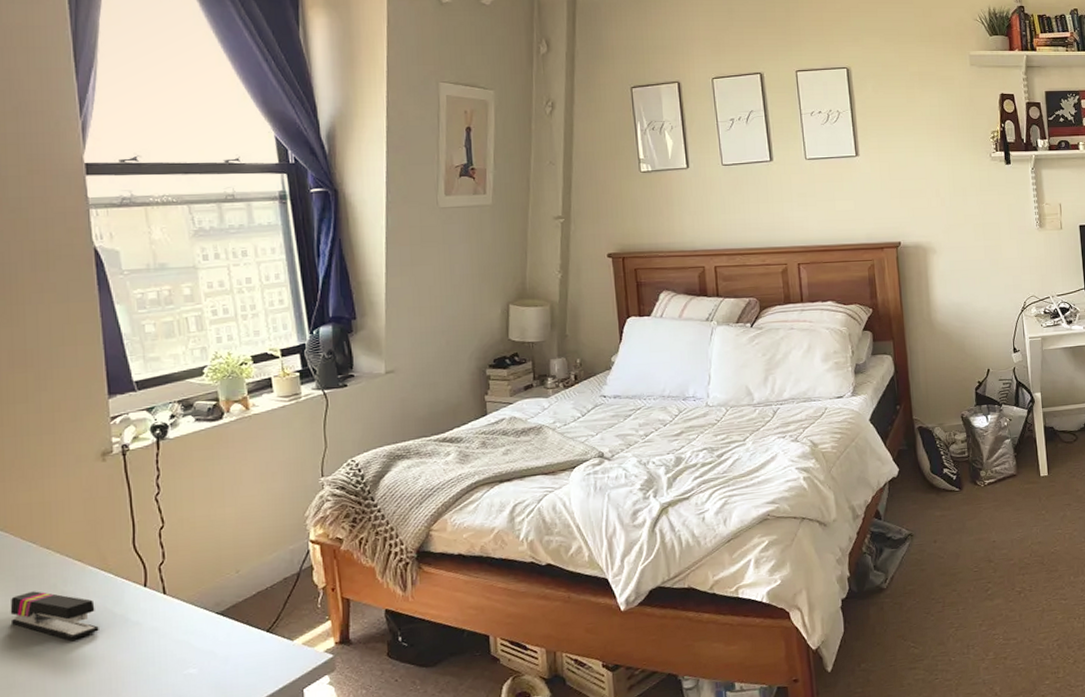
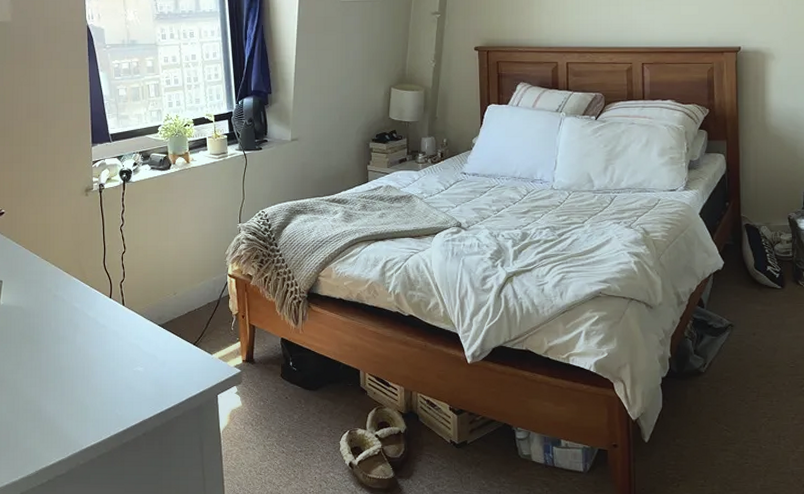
stapler: present [10,591,99,640] -> none [20,292,78,334]

